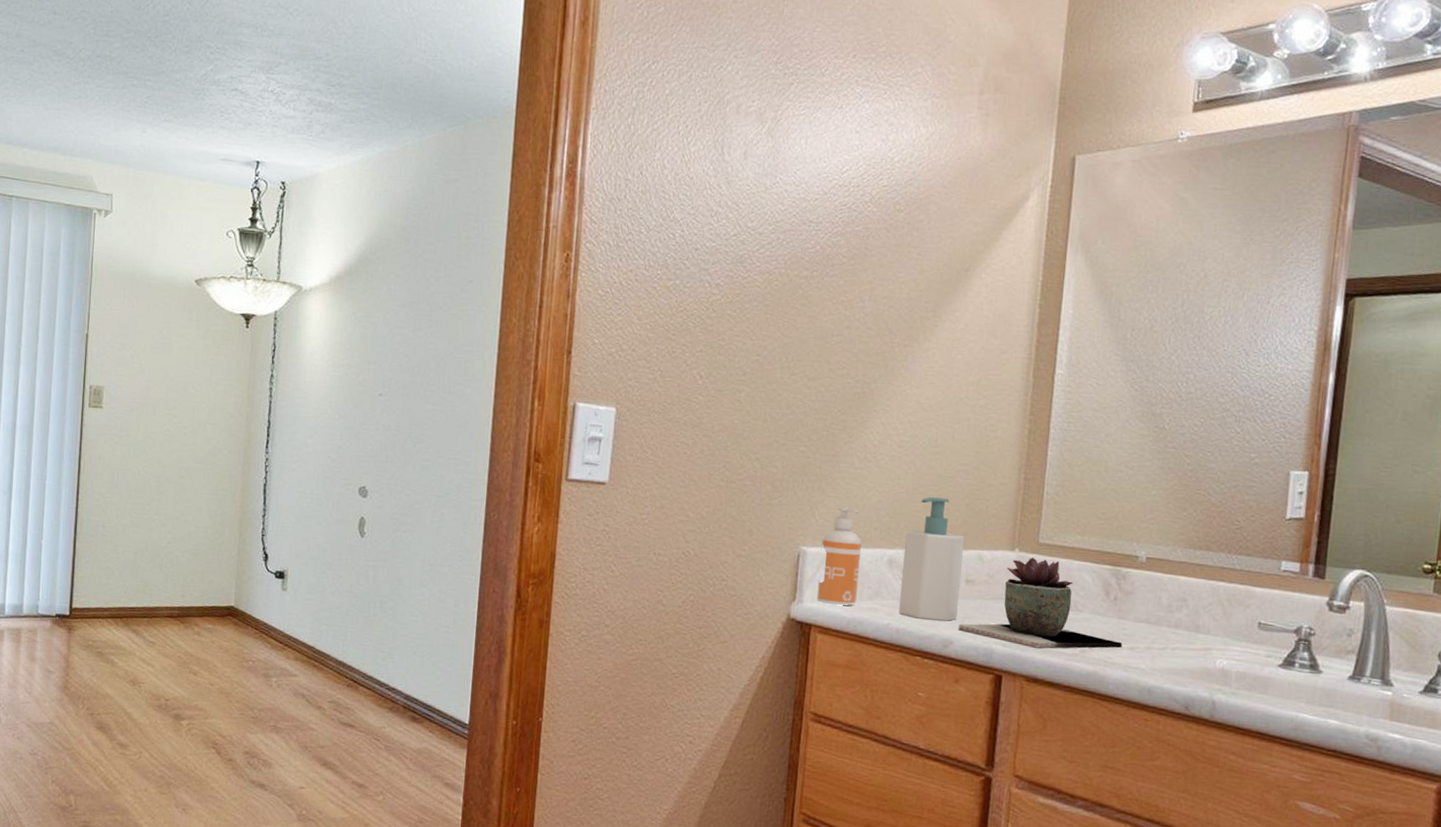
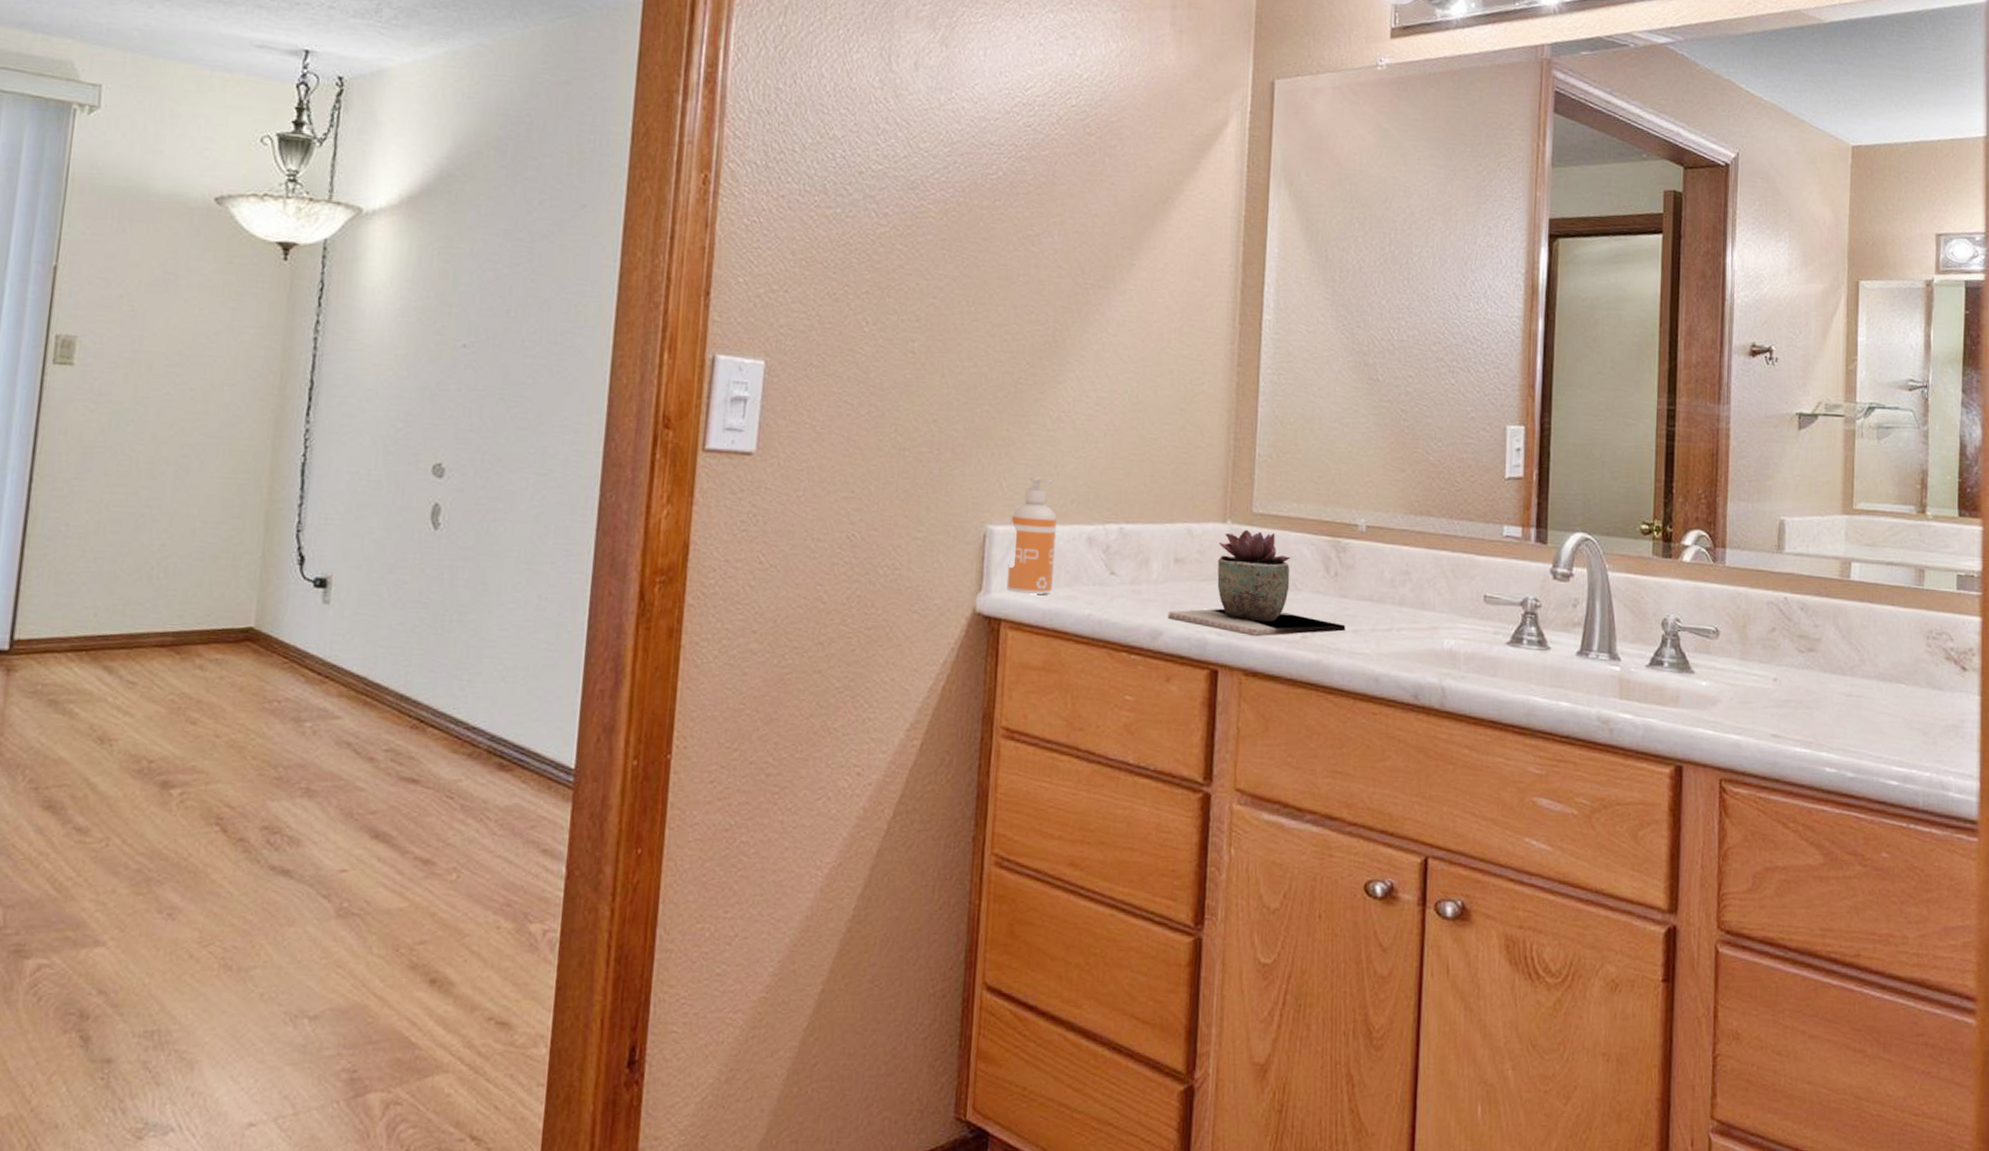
soap bottle: present [899,497,964,622] -> none [1101,462,1171,610]

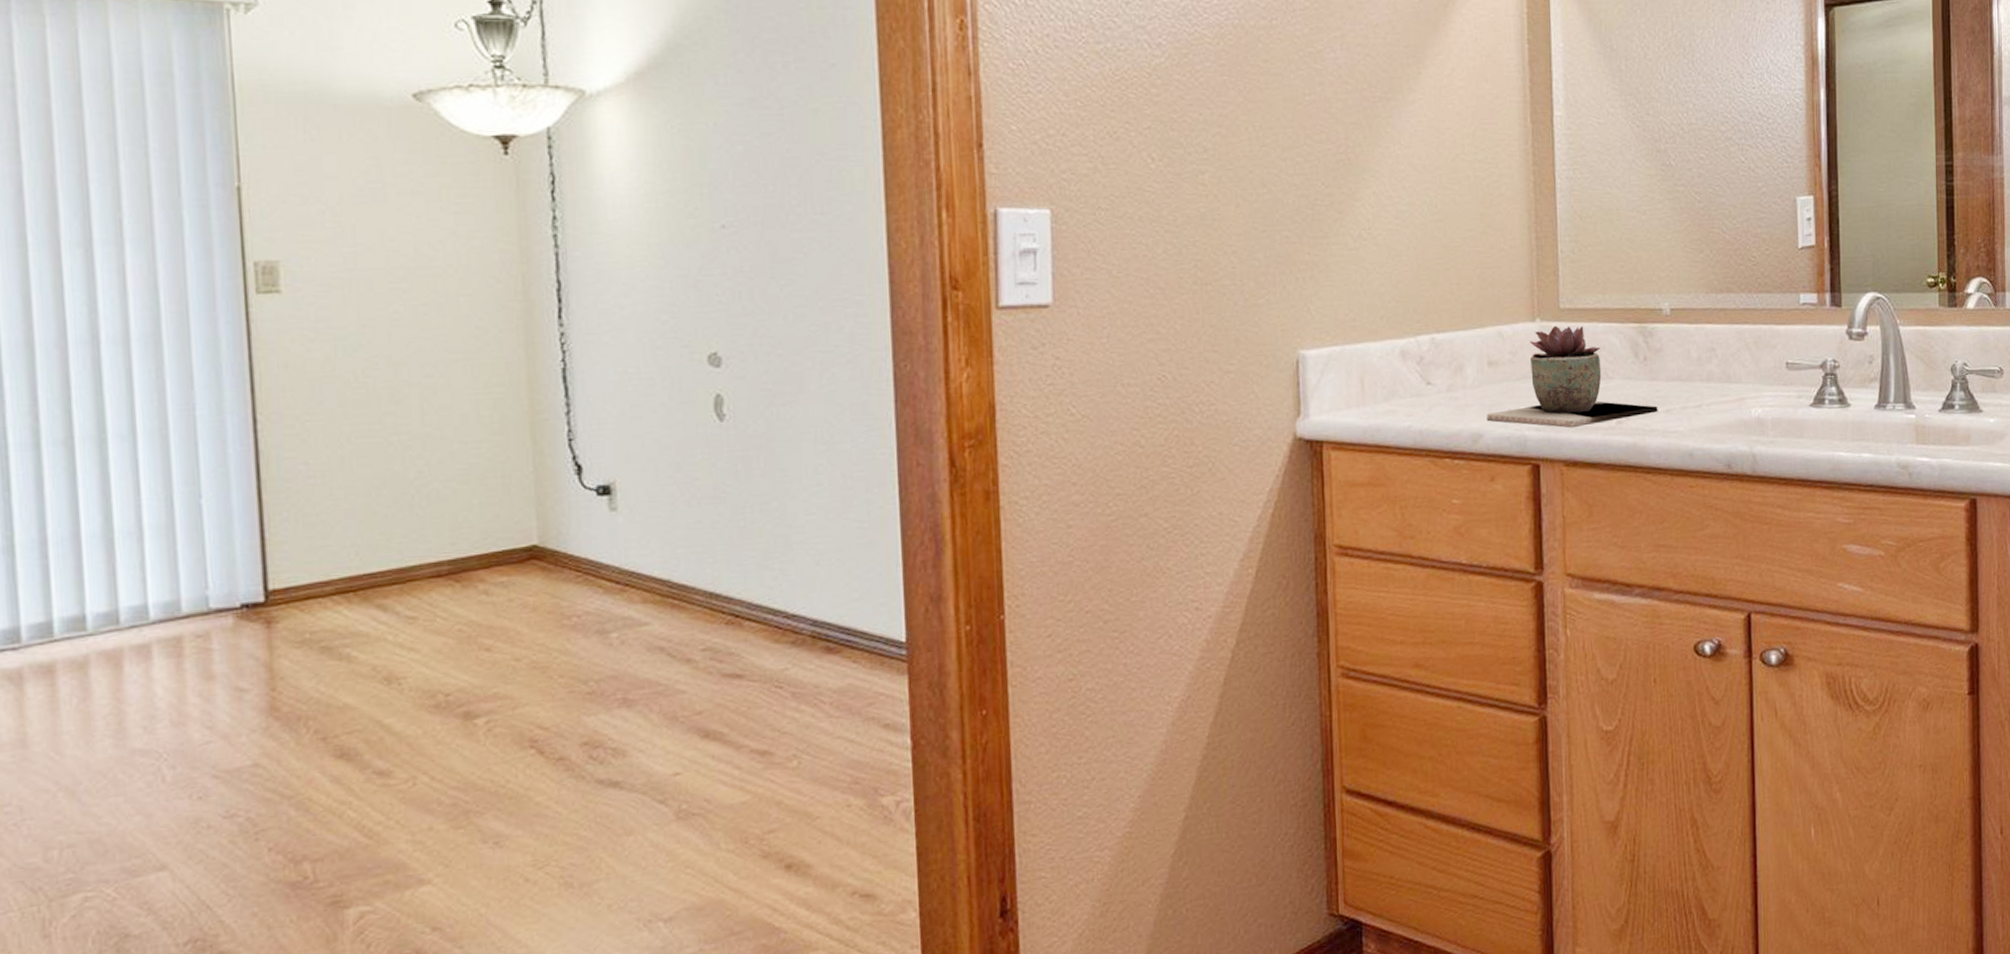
soap dispenser: present [1006,476,1057,595] -> none [1322,297,1370,414]

